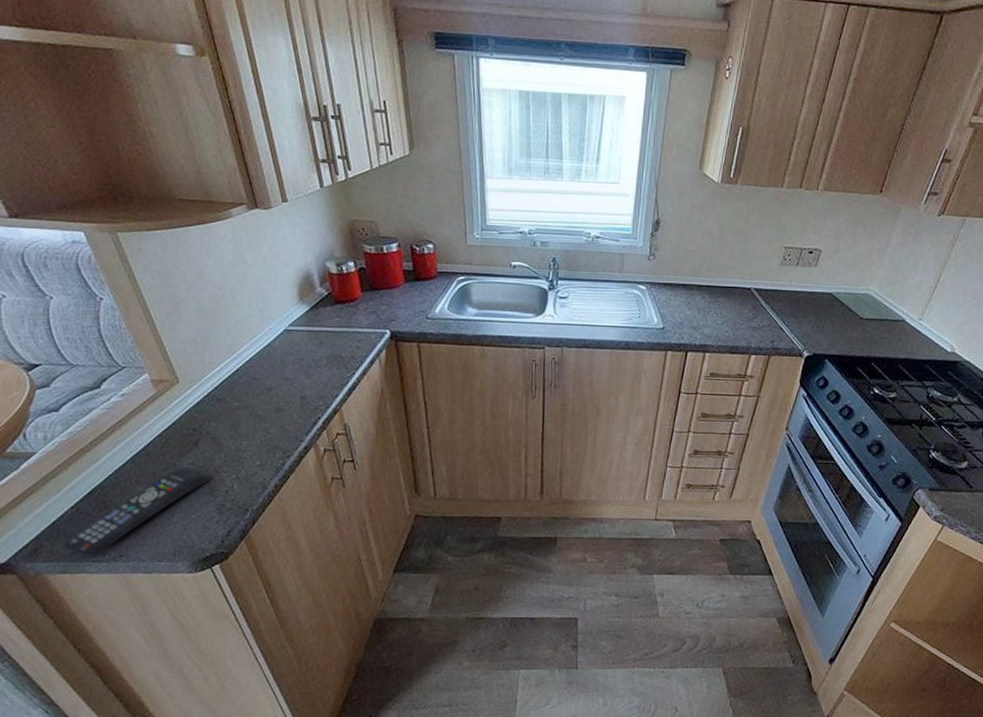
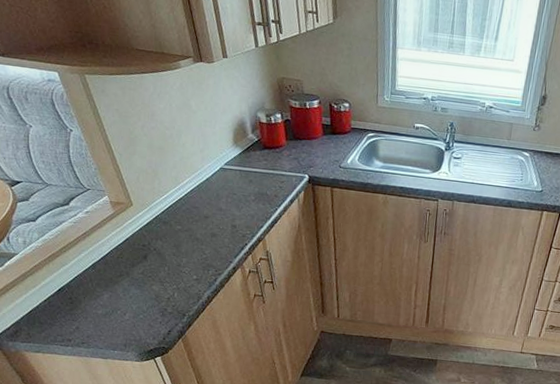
remote control: present [62,466,214,556] -> none [37,275,159,341]

